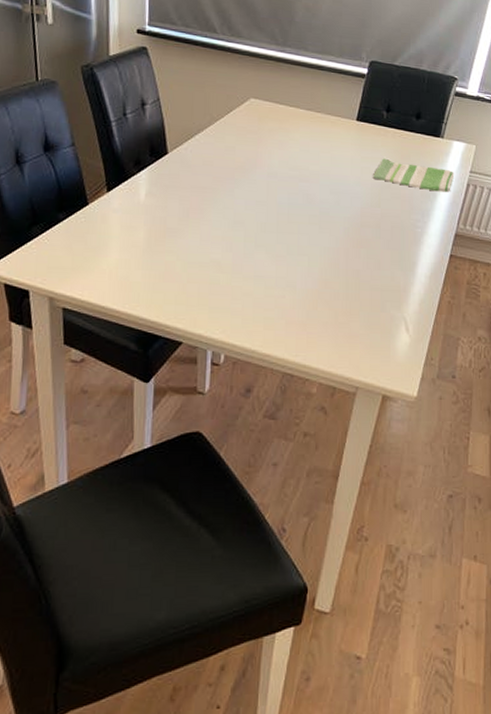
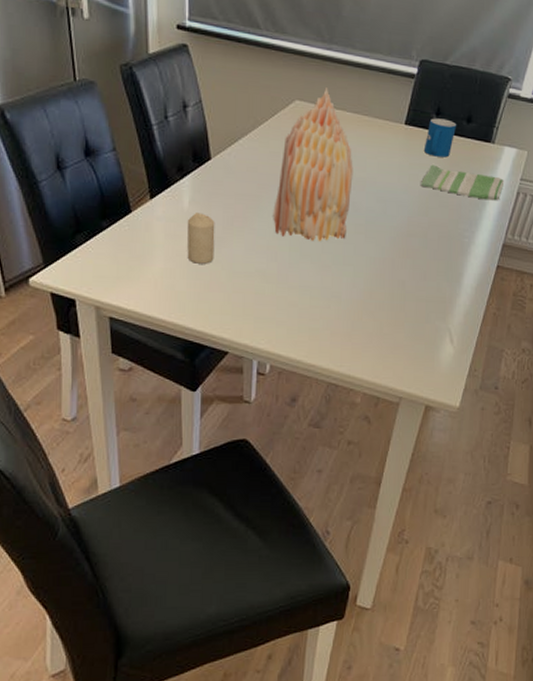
candle: none [142,205,171,255] -> present [187,213,215,264]
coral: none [228,86,307,232] -> present [273,87,353,242]
mug: none [375,114,406,152] -> present [423,118,456,158]

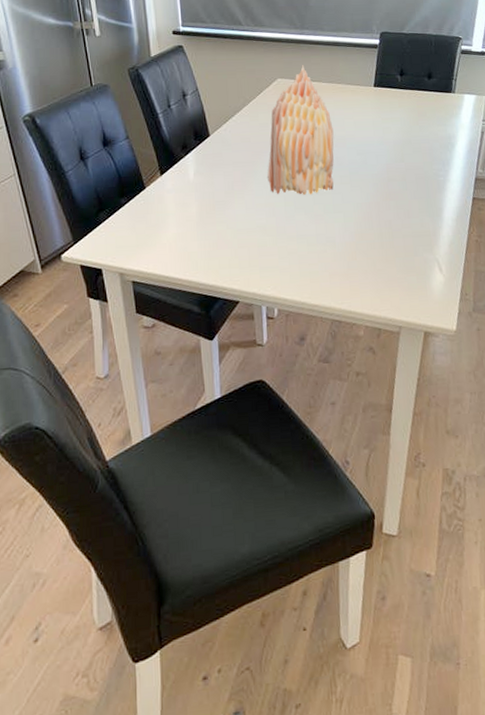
candle: present [187,213,215,264] -> none [193,182,220,226]
dish towel: present [421,164,505,201] -> none [394,117,469,142]
mug: present [423,118,456,158] -> none [393,78,419,111]

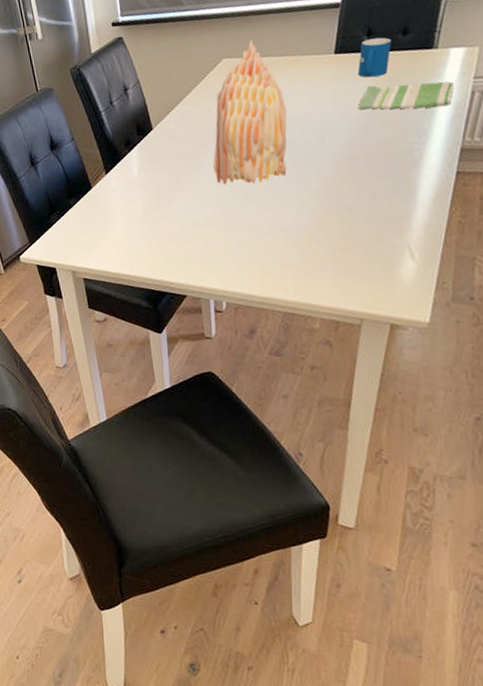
mug: none [393,78,419,111] -> present [357,37,391,78]
dish towel: none [394,117,469,142] -> present [359,81,455,110]

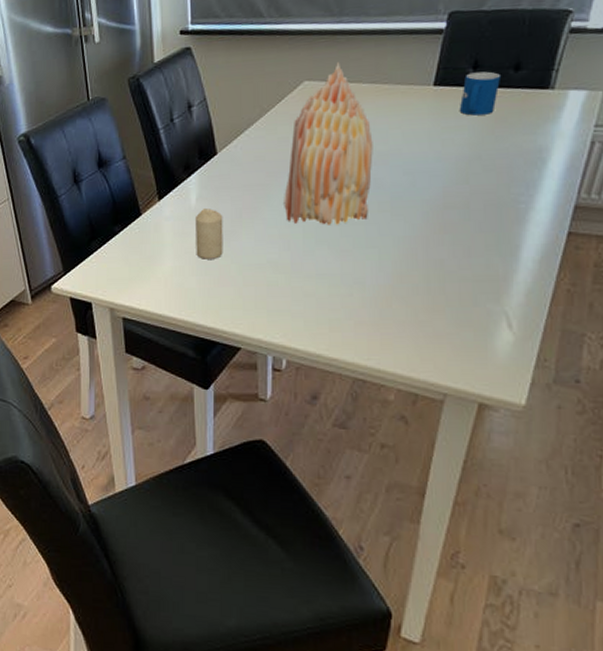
candle: none [138,177,165,222] -> present [194,208,223,259]
dish towel: present [359,81,455,110] -> none [458,124,572,157]

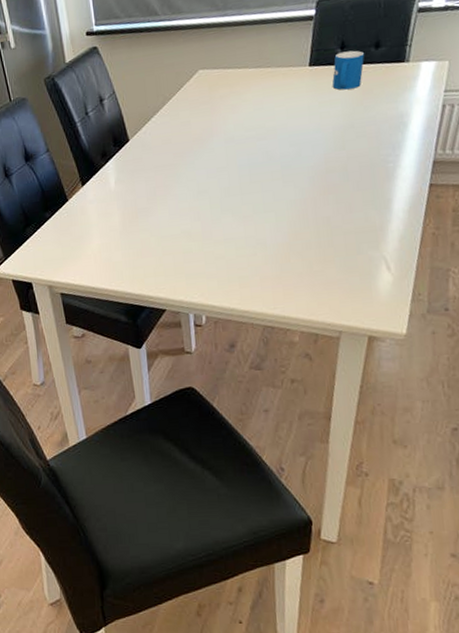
candle: present [194,208,223,259] -> none [115,190,143,235]
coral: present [284,62,373,225] -> none [190,51,264,197]

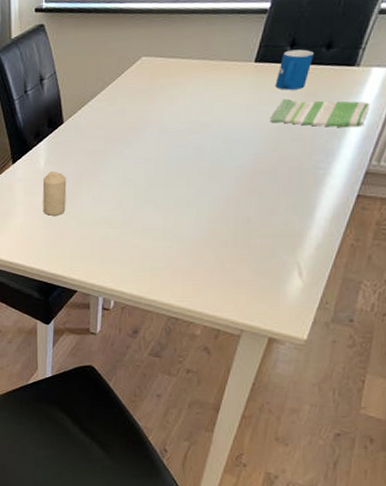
candle: none [115,190,143,235] -> present [42,171,67,216]
dish towel: none [334,94,427,122] -> present [271,98,371,128]

